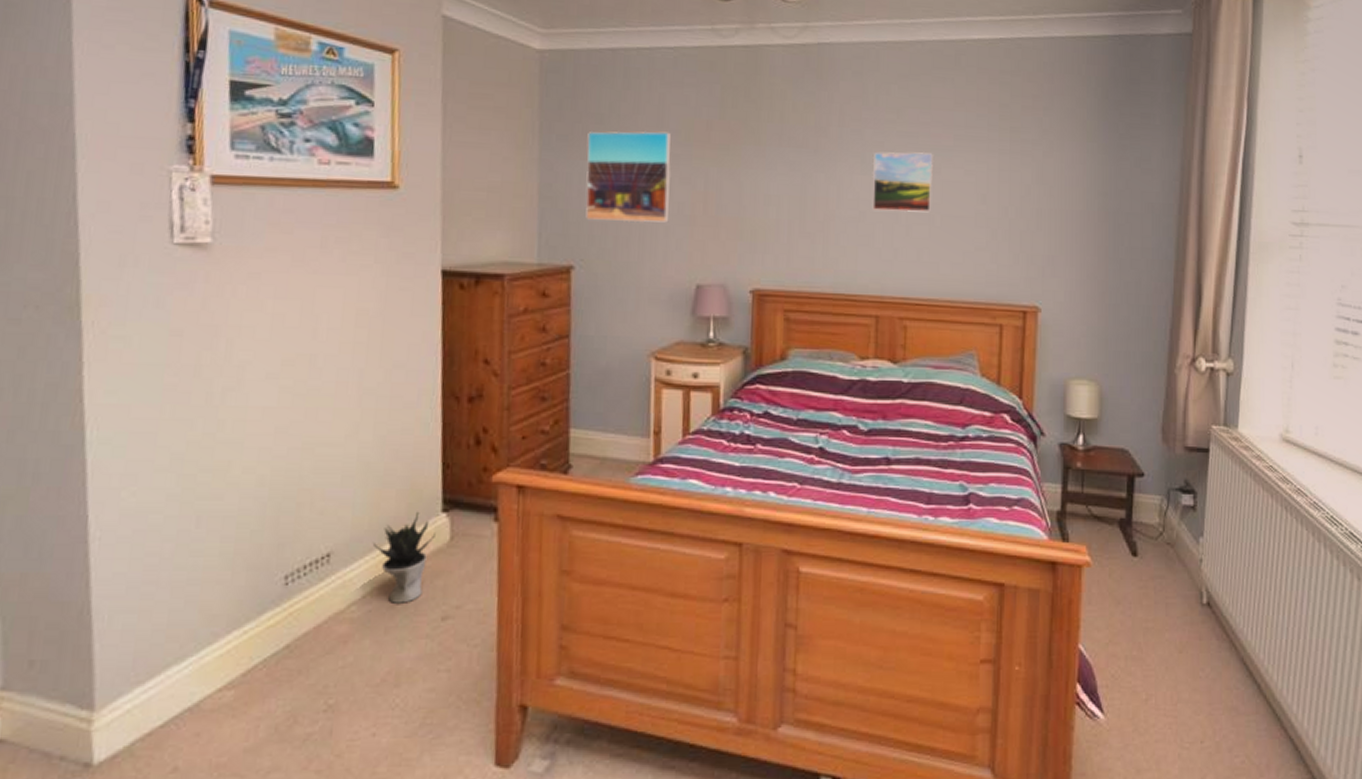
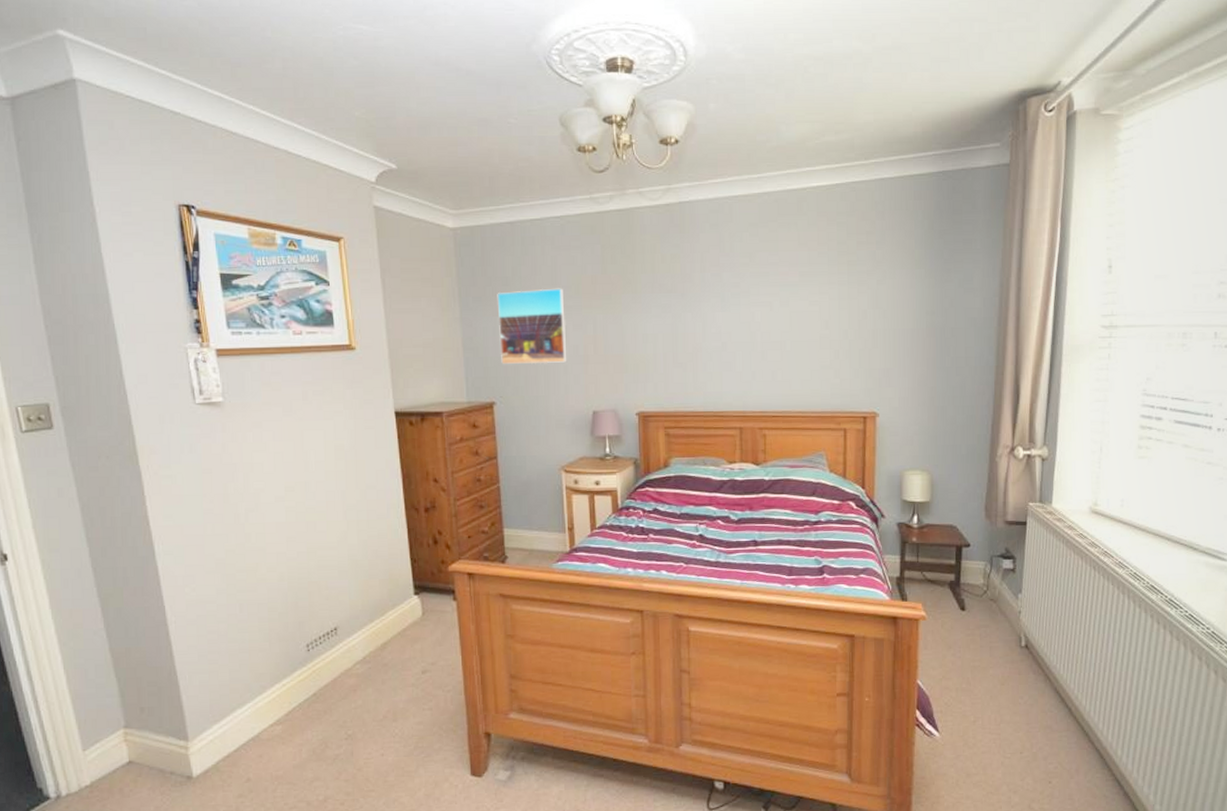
potted plant: present [374,511,436,603] -> none [367,595,411,662]
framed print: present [872,152,933,213] -> none [732,289,783,340]

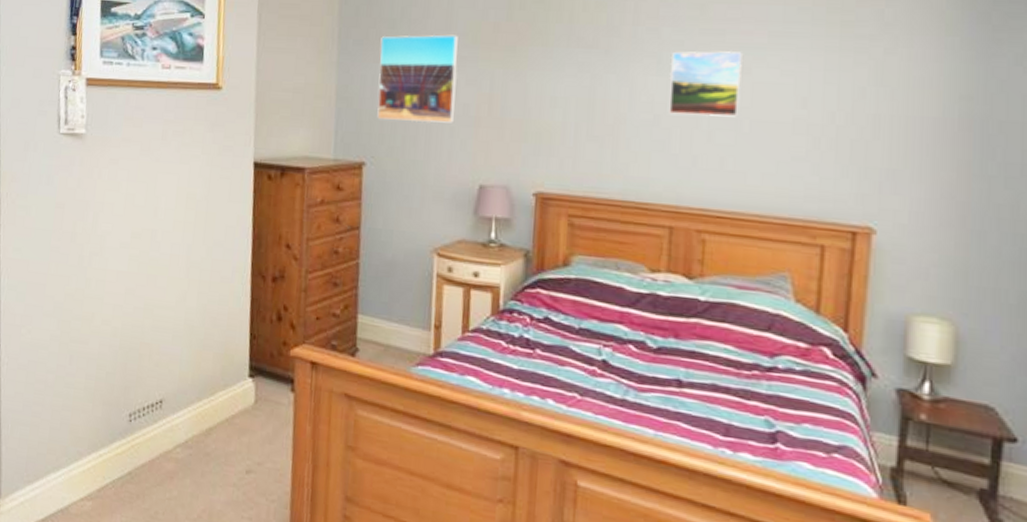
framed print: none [732,289,783,340] -> present [669,51,742,117]

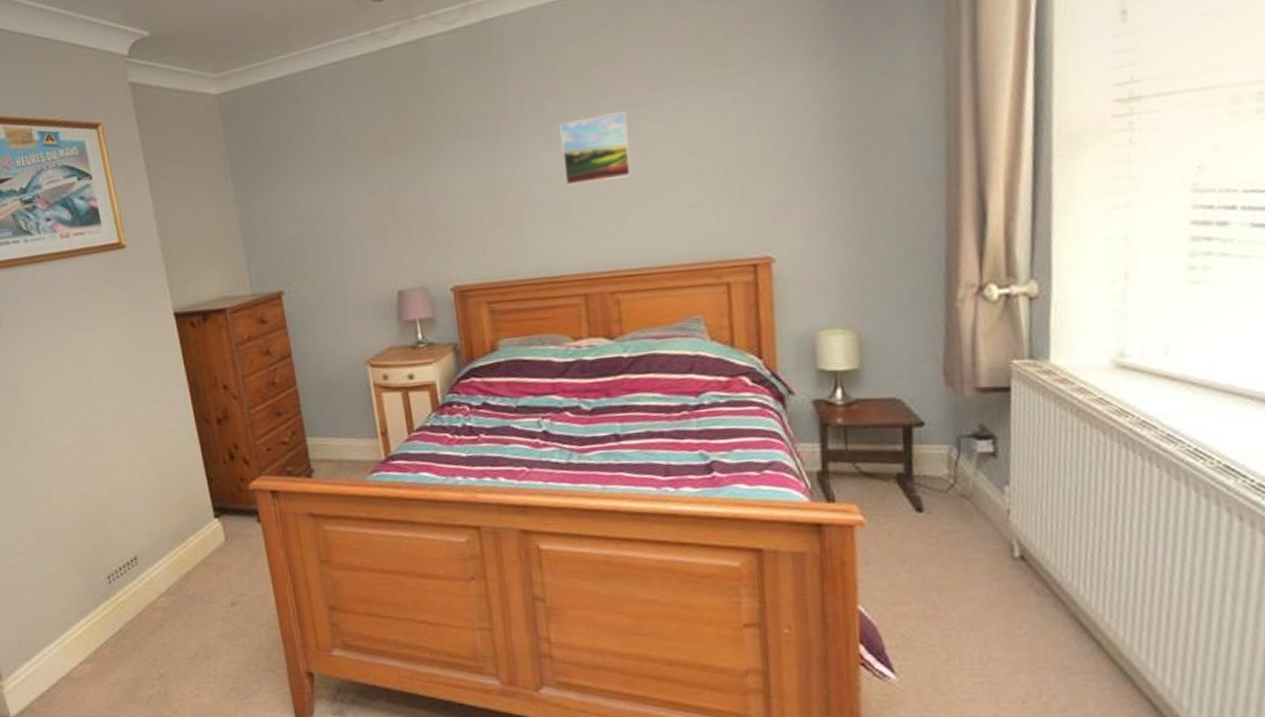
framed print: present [376,34,459,123] -> none [273,147,362,246]

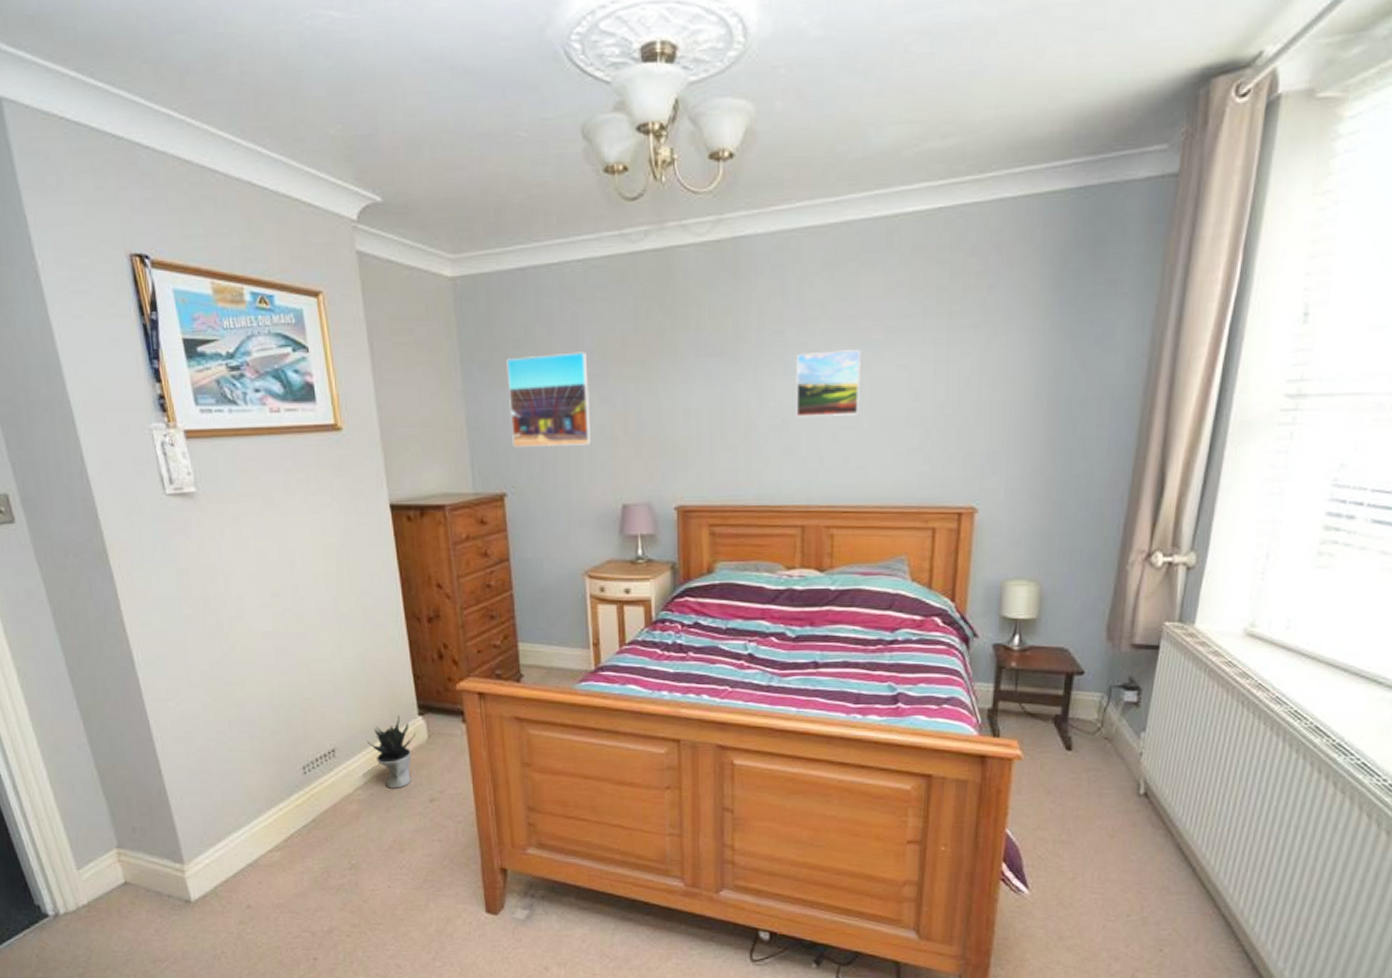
potted plant: none [167,518,213,594] -> present [367,715,416,788]
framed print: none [273,147,362,246] -> present [506,351,592,448]

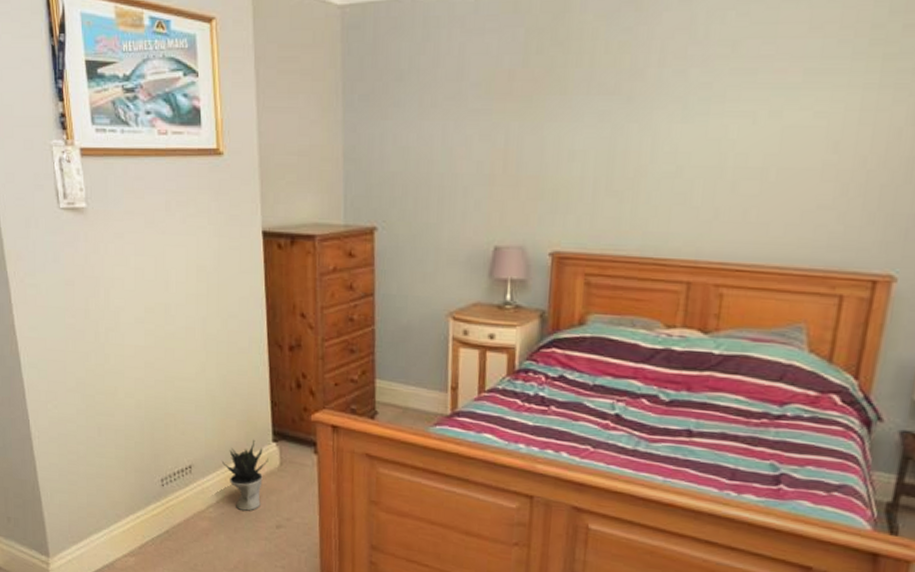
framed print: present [506,351,592,448] -> none [386,85,472,183]
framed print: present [796,350,861,417] -> none [692,93,774,165]

